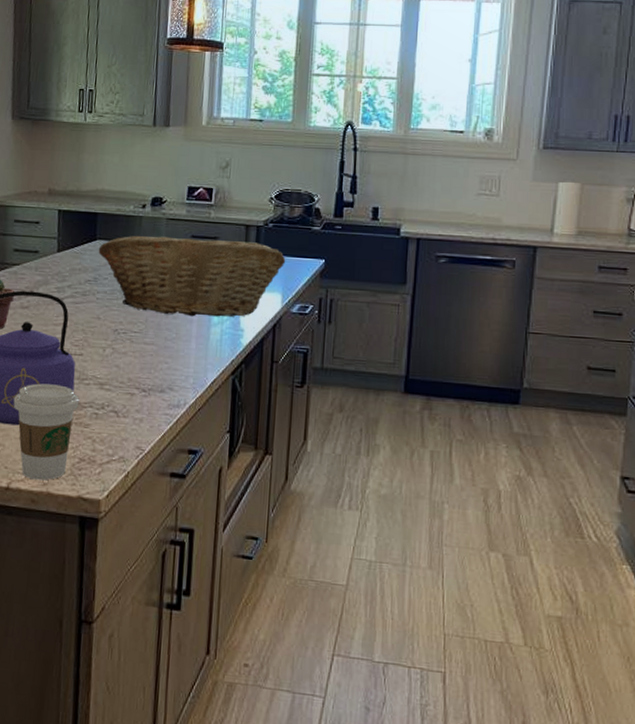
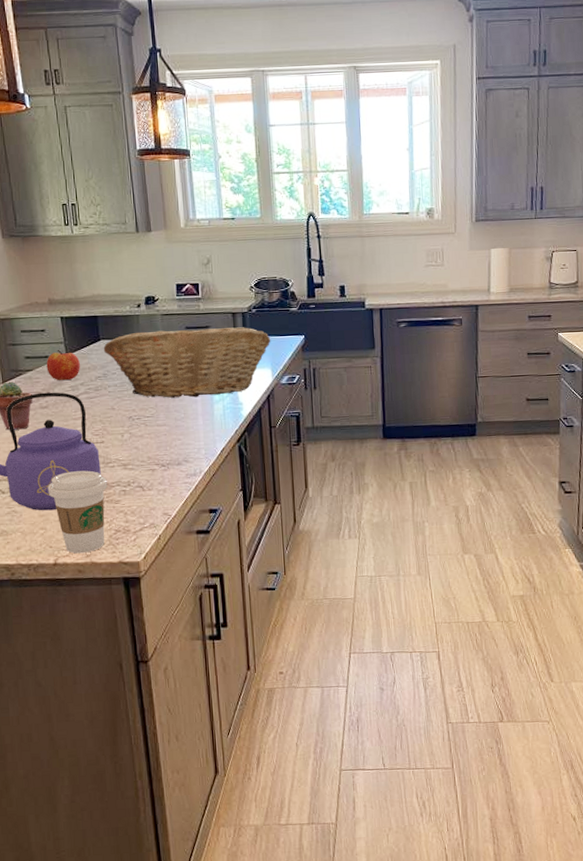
apple: none [34,246,71,281] -> present [46,350,80,381]

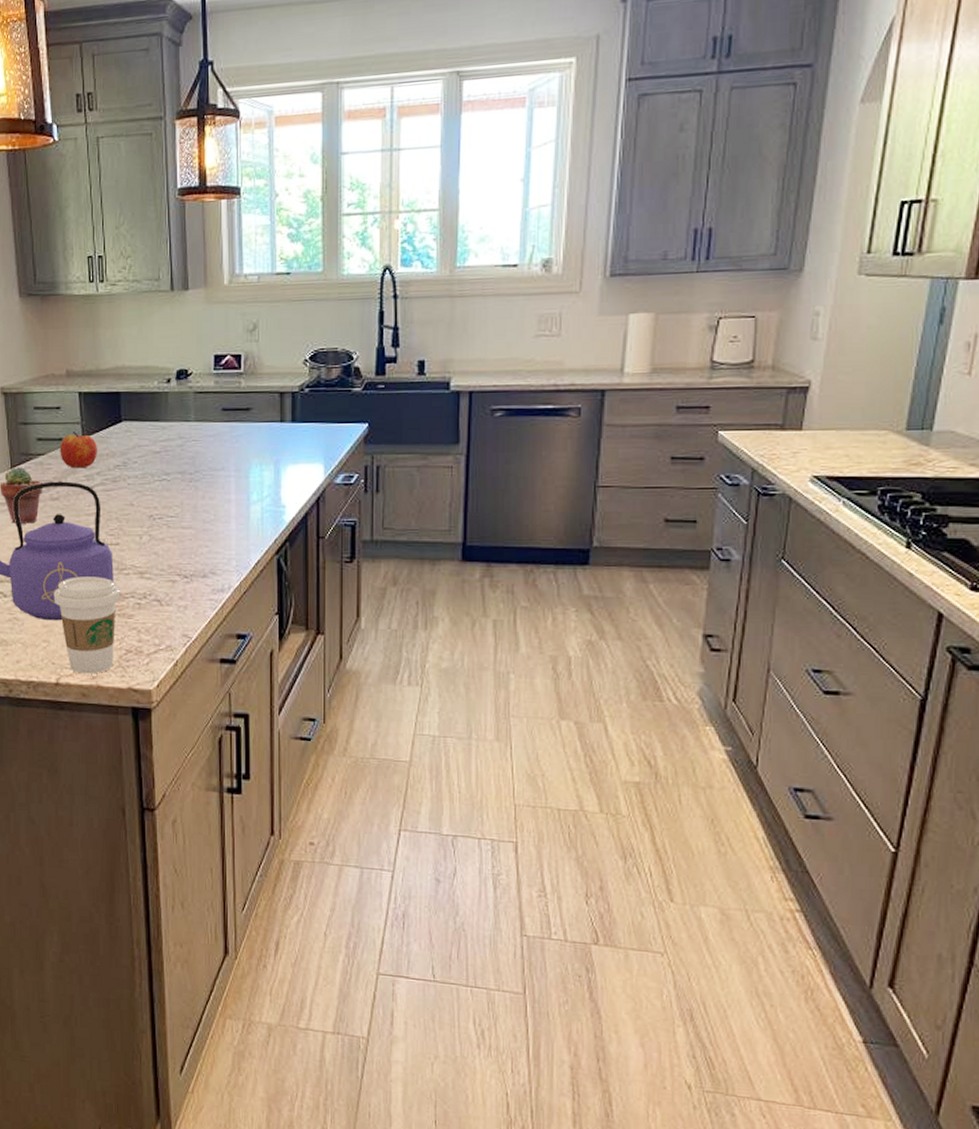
fruit basket: present [103,327,271,398] -> none [125,410,326,496]

